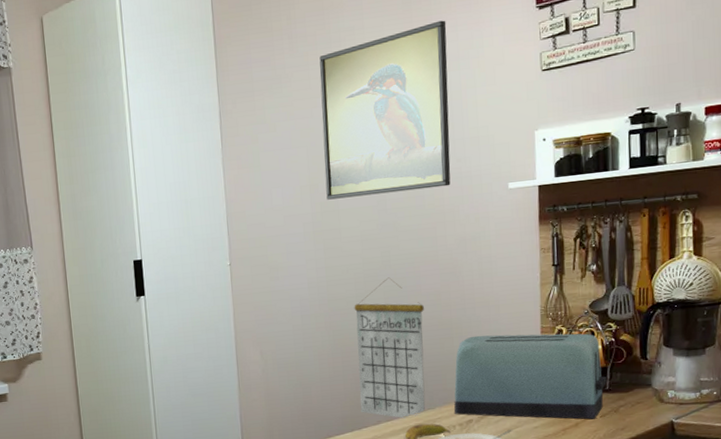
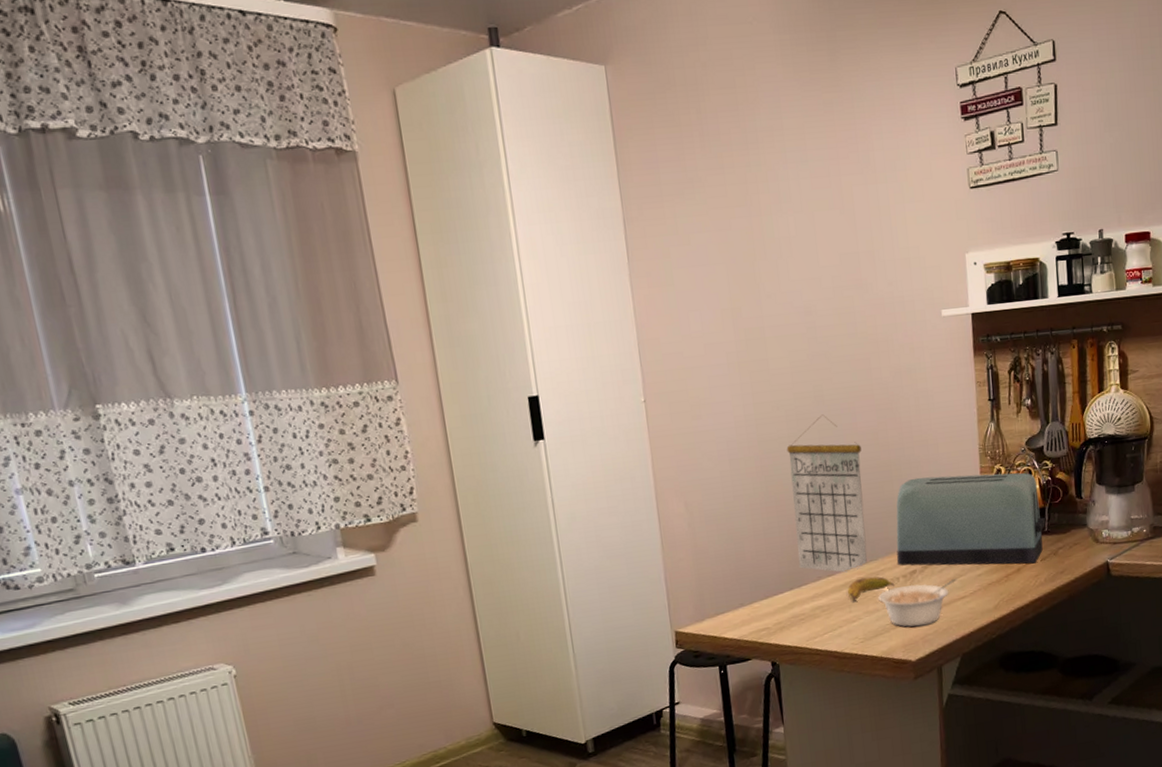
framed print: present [319,20,451,200] -> none [735,125,883,326]

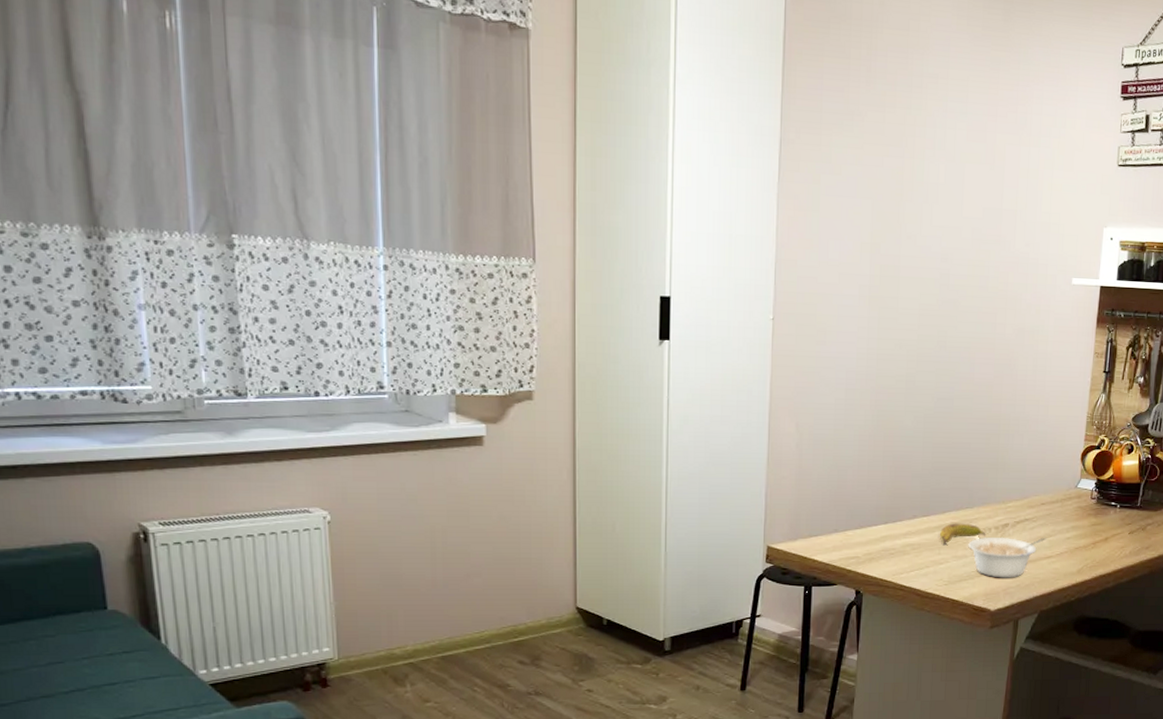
calendar: present [786,414,867,573] -> none [897,360,975,515]
toaster: present [896,472,1045,566] -> none [992,435,1139,535]

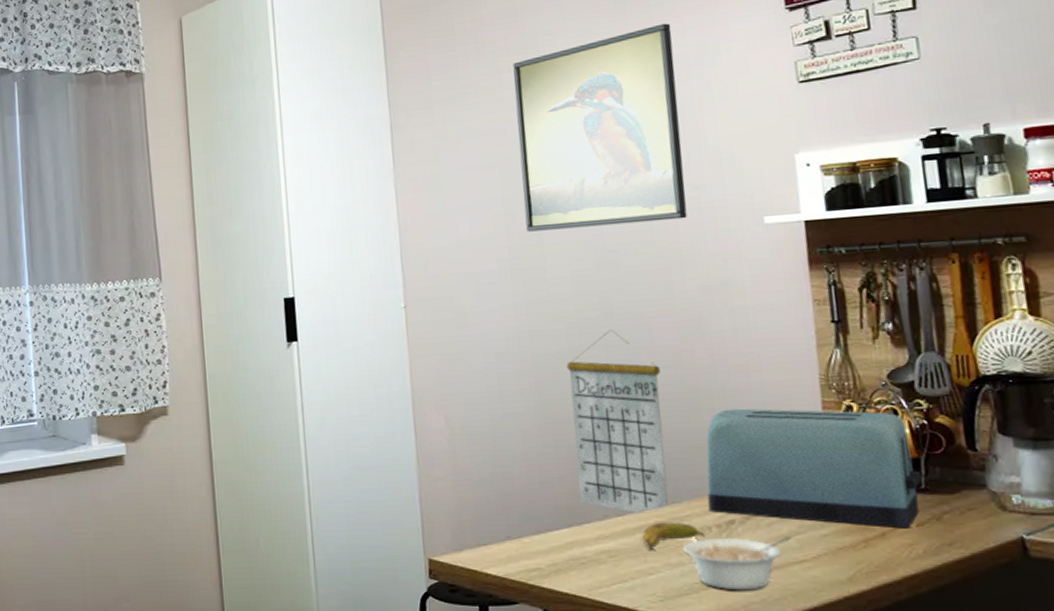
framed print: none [888,88,1033,271] -> present [513,23,687,232]
calendar: none [897,360,975,515] -> present [566,329,668,514]
toaster: none [992,435,1139,535] -> present [706,408,922,529]

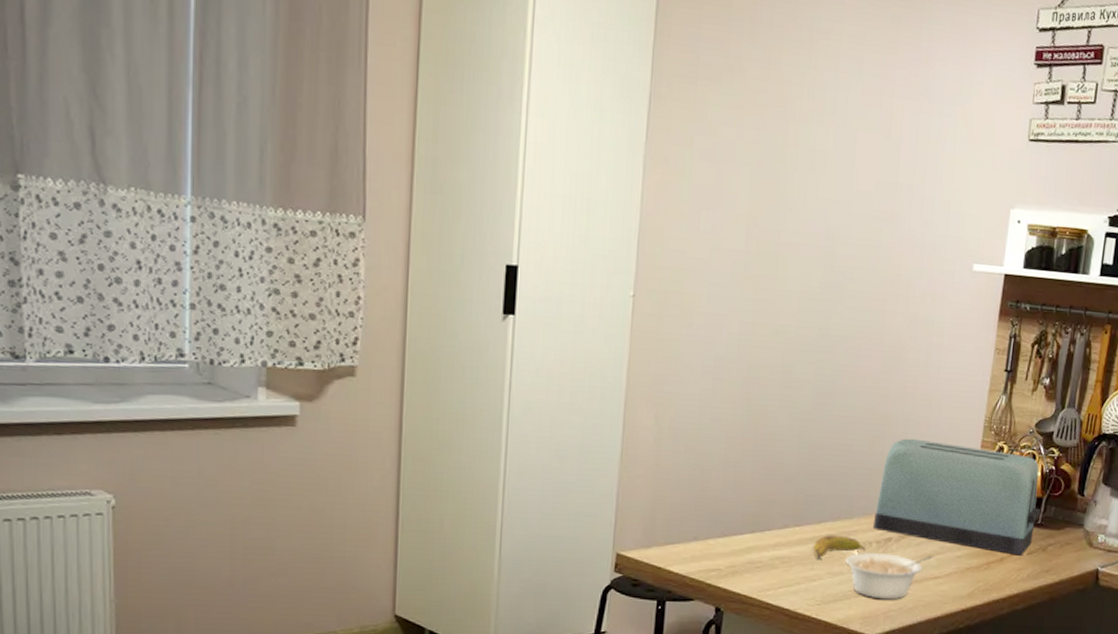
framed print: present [513,23,687,232] -> none [766,49,936,253]
calendar: present [566,329,668,514] -> none [766,349,859,526]

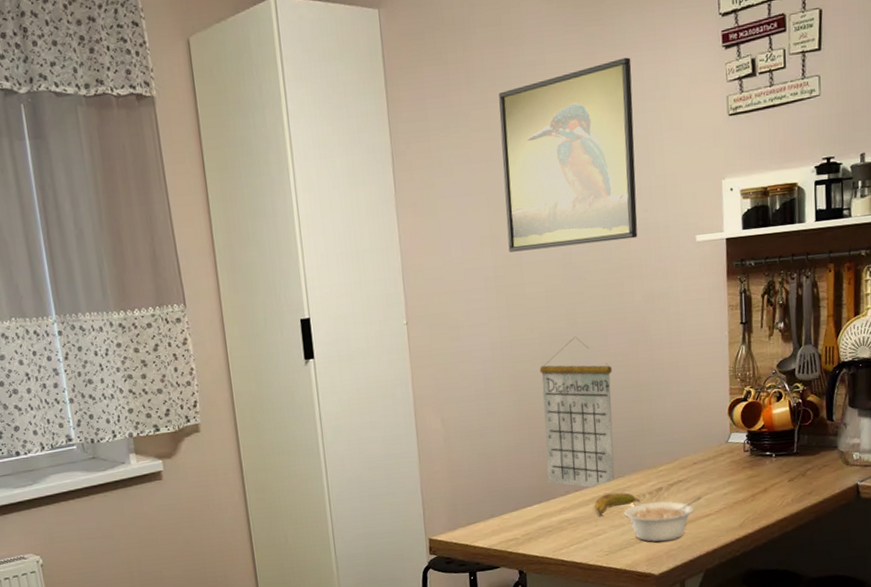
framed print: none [766,49,936,253] -> present [498,57,638,253]
calendar: none [766,349,859,526] -> present [539,337,615,488]
toaster: present [873,438,1040,556] -> none [643,394,794,484]

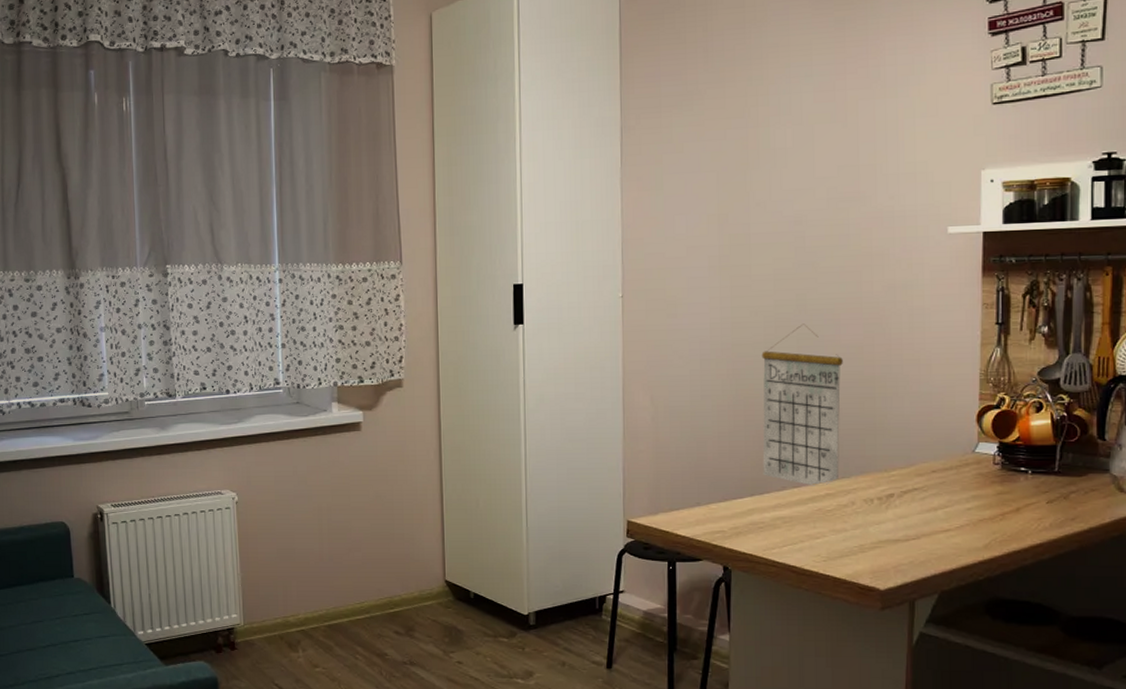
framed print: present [498,57,638,253] -> none [736,41,884,232]
banana: present [594,492,641,516] -> none [813,494,868,517]
legume: present [624,497,703,542] -> none [848,508,942,554]

